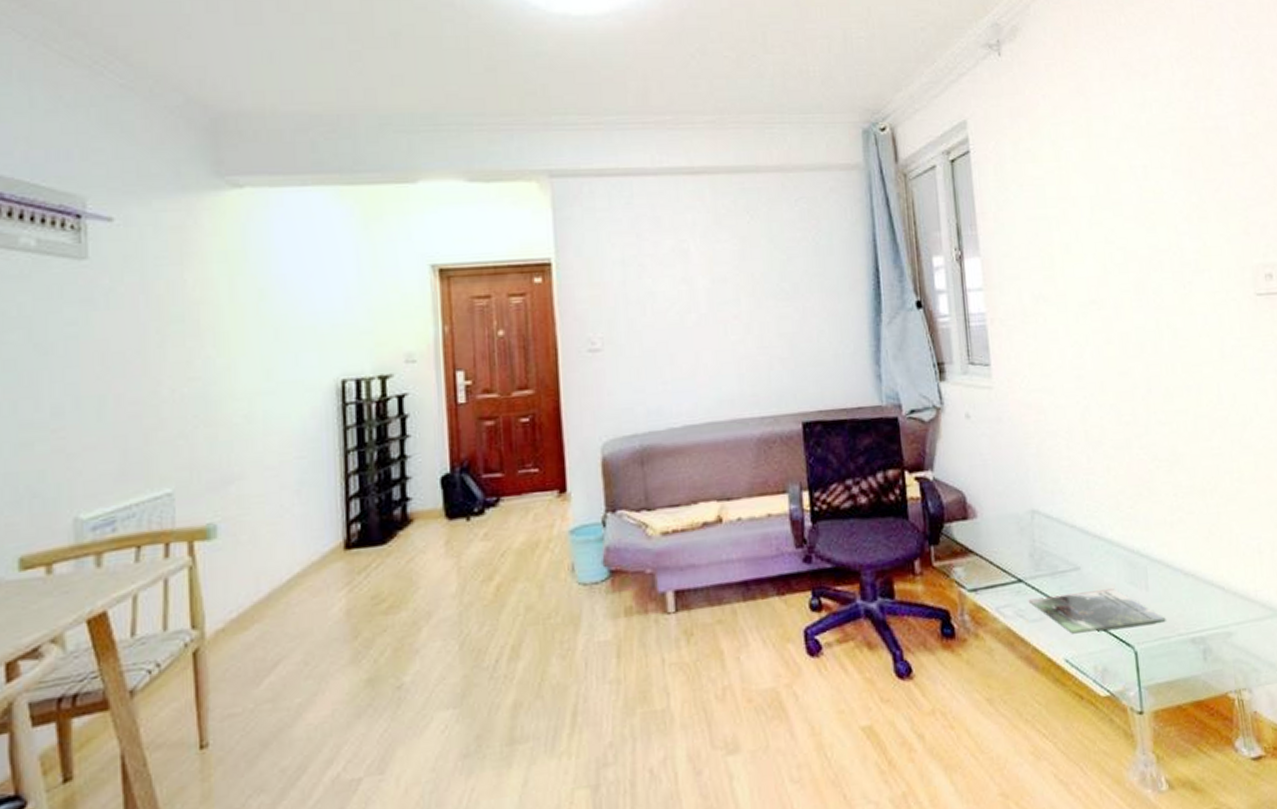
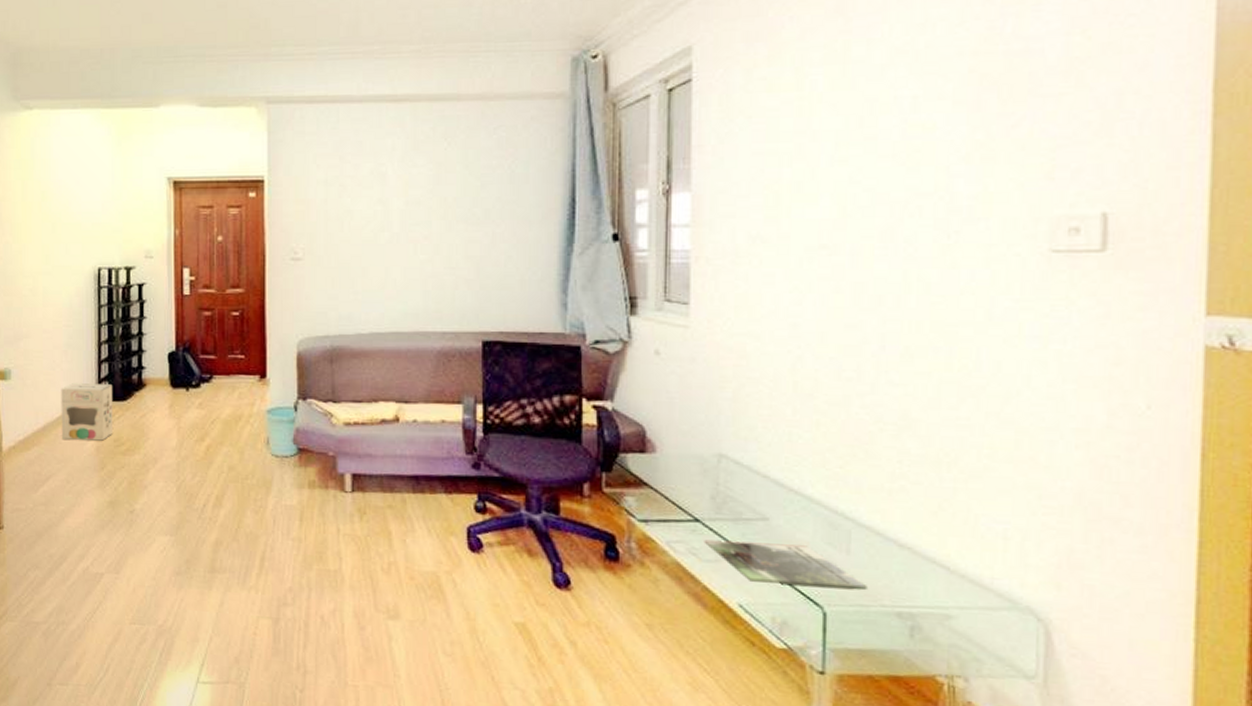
cardboard box: none [292,526,370,607] -> present [61,383,114,441]

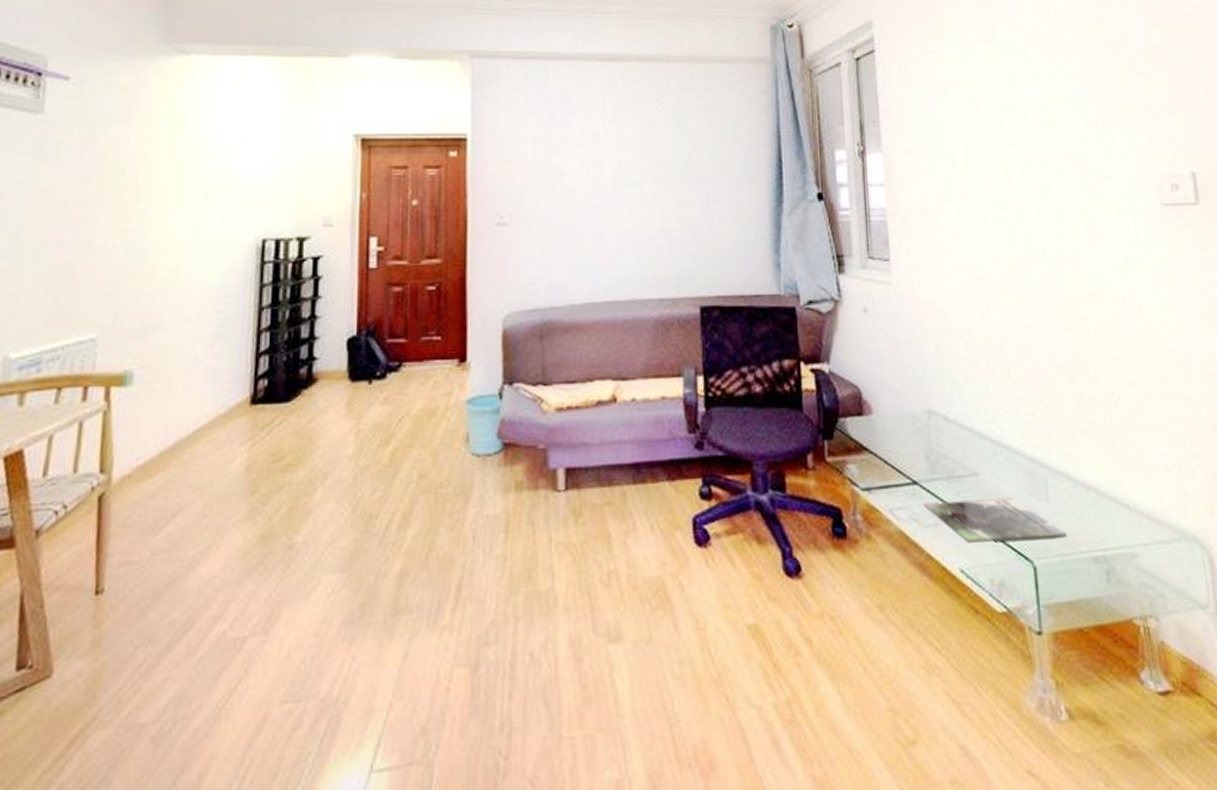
cardboard box: present [61,383,114,441] -> none [198,382,273,459]

